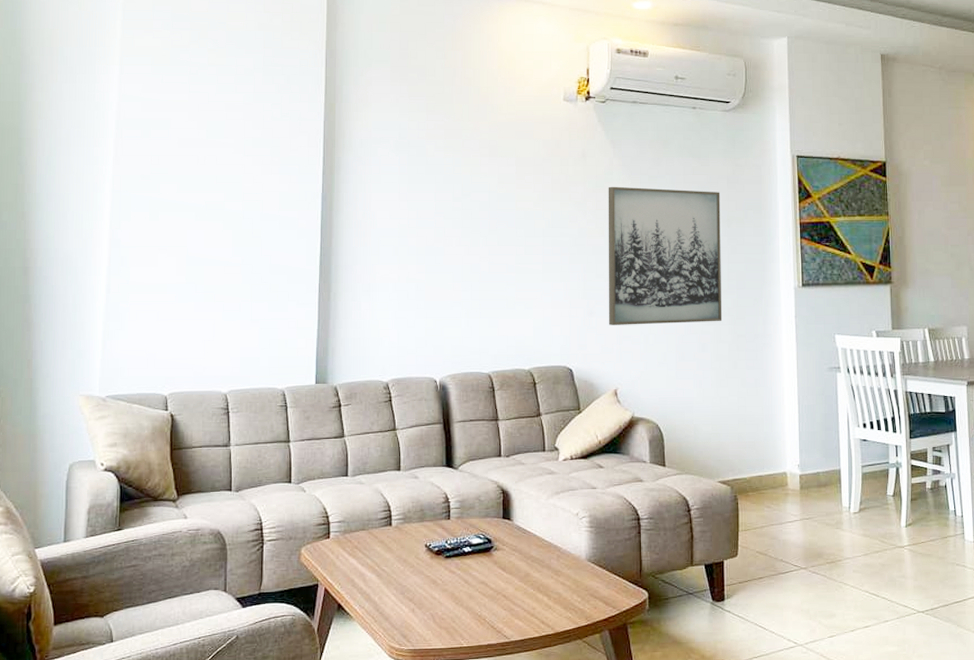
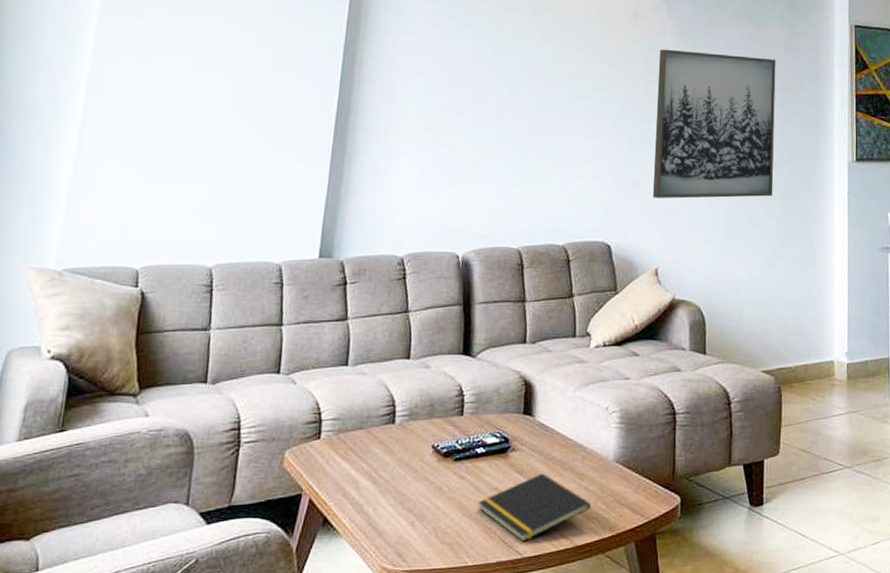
notepad: none [468,570,567,628] -> present [478,473,591,542]

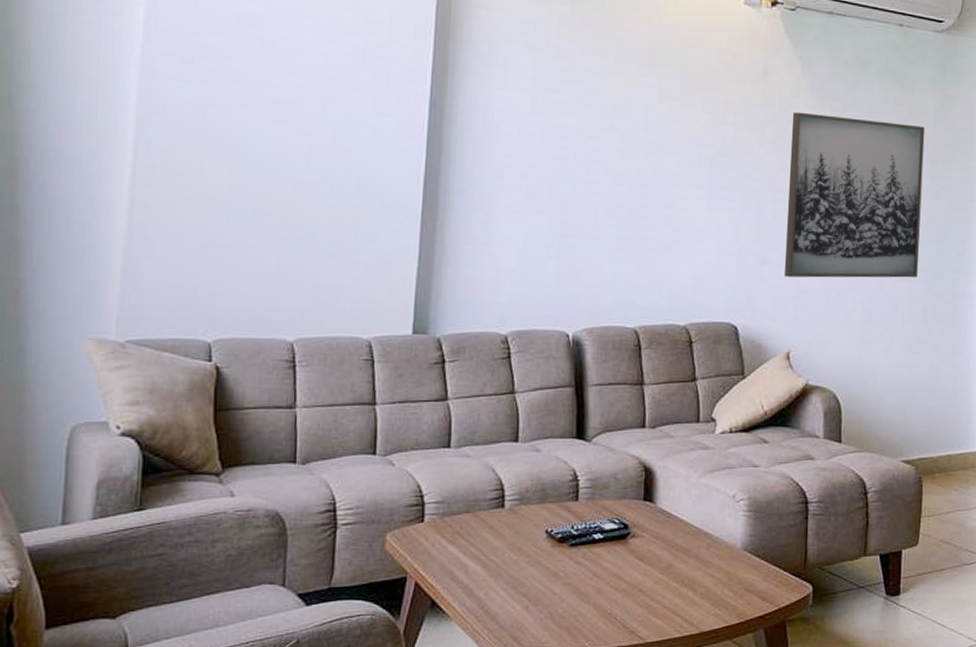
notepad: present [478,473,591,542] -> none [596,560,717,627]

